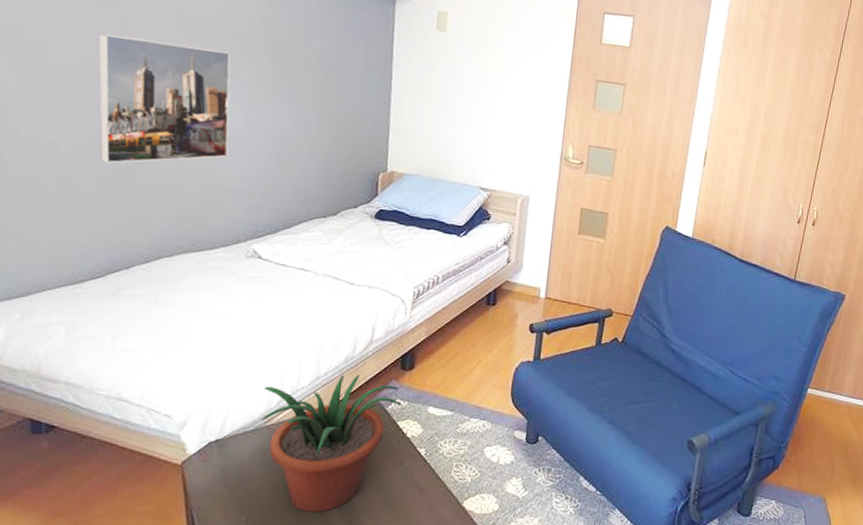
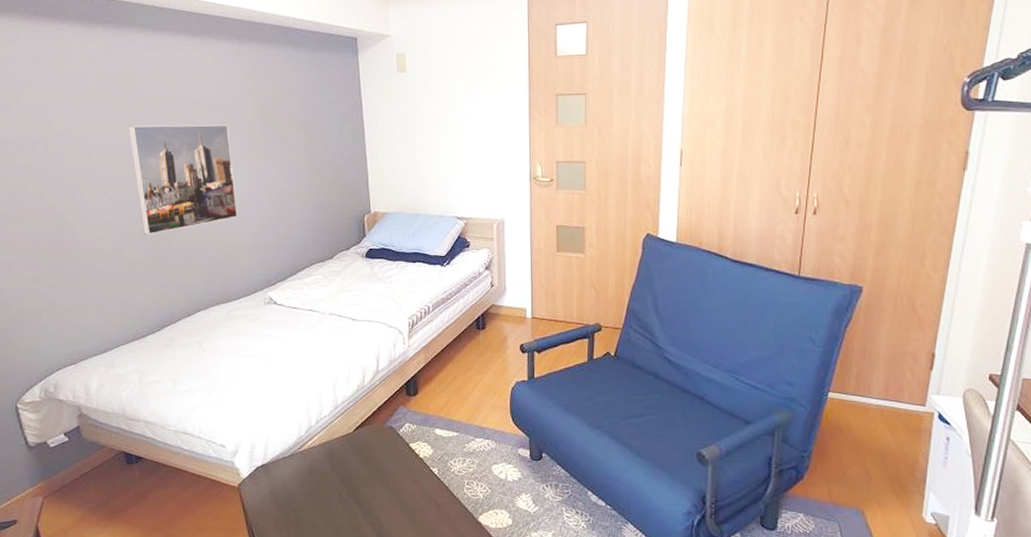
potted plant: present [262,374,402,512] -> none [293,402,412,527]

